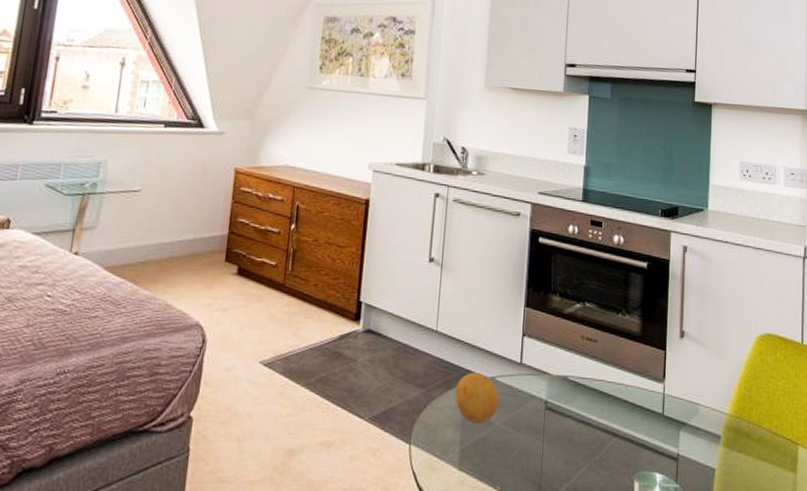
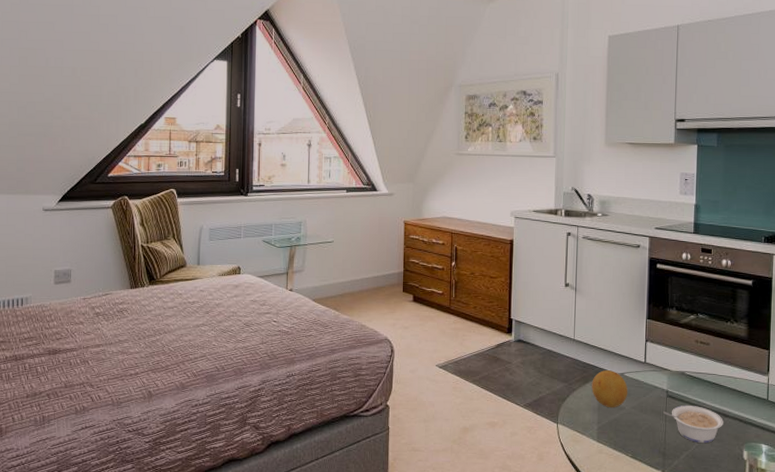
legume: none [541,421,612,471] -> present [663,405,723,443]

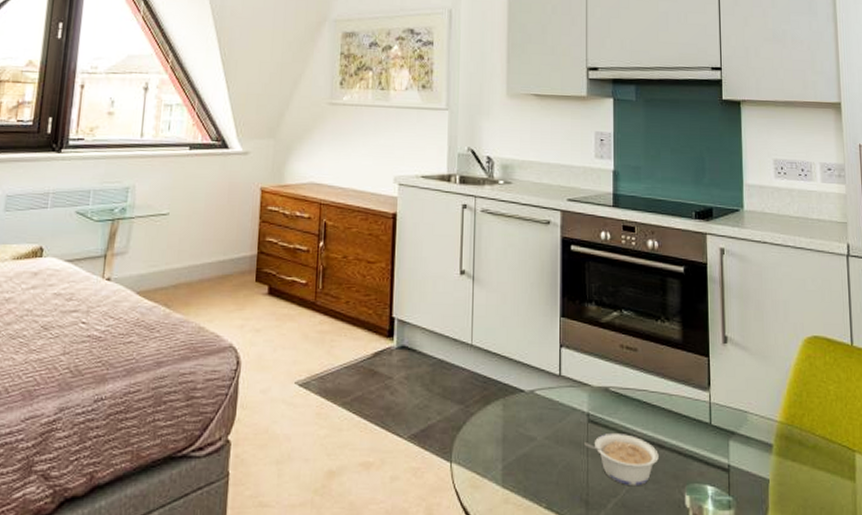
fruit: present [592,370,628,408] -> none [494,387,540,439]

